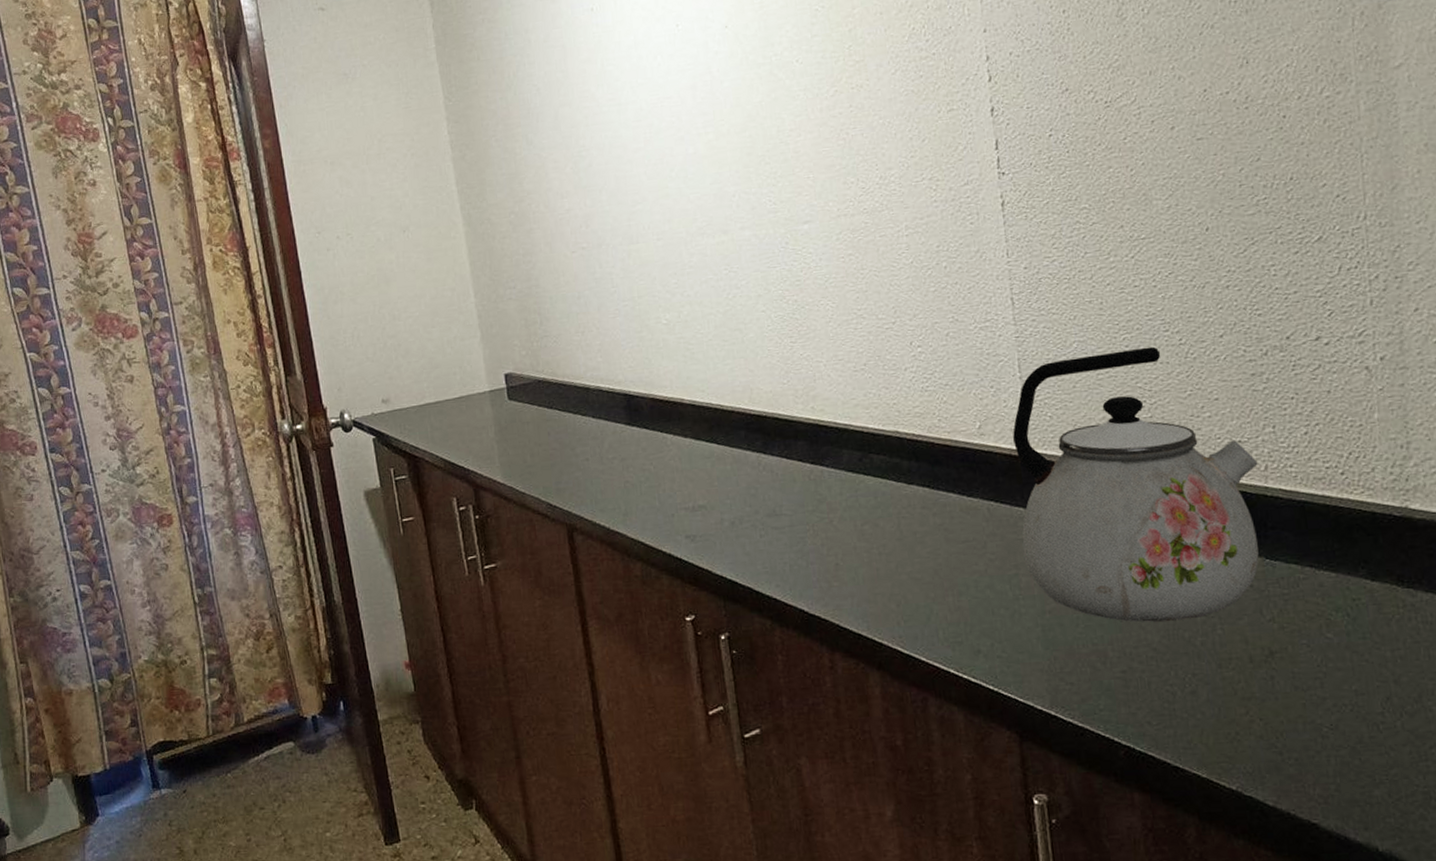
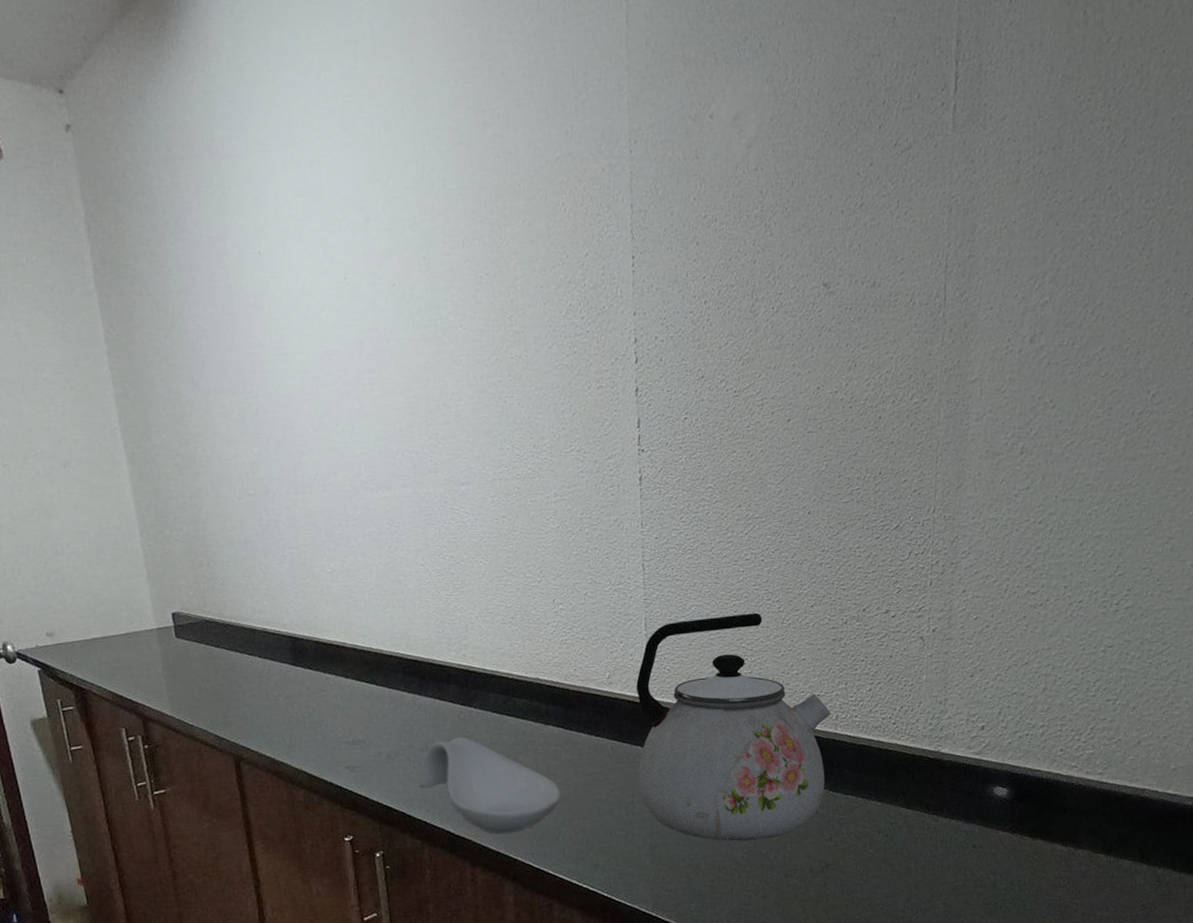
spoon rest: none [767,500,931,612] -> present [419,737,561,834]

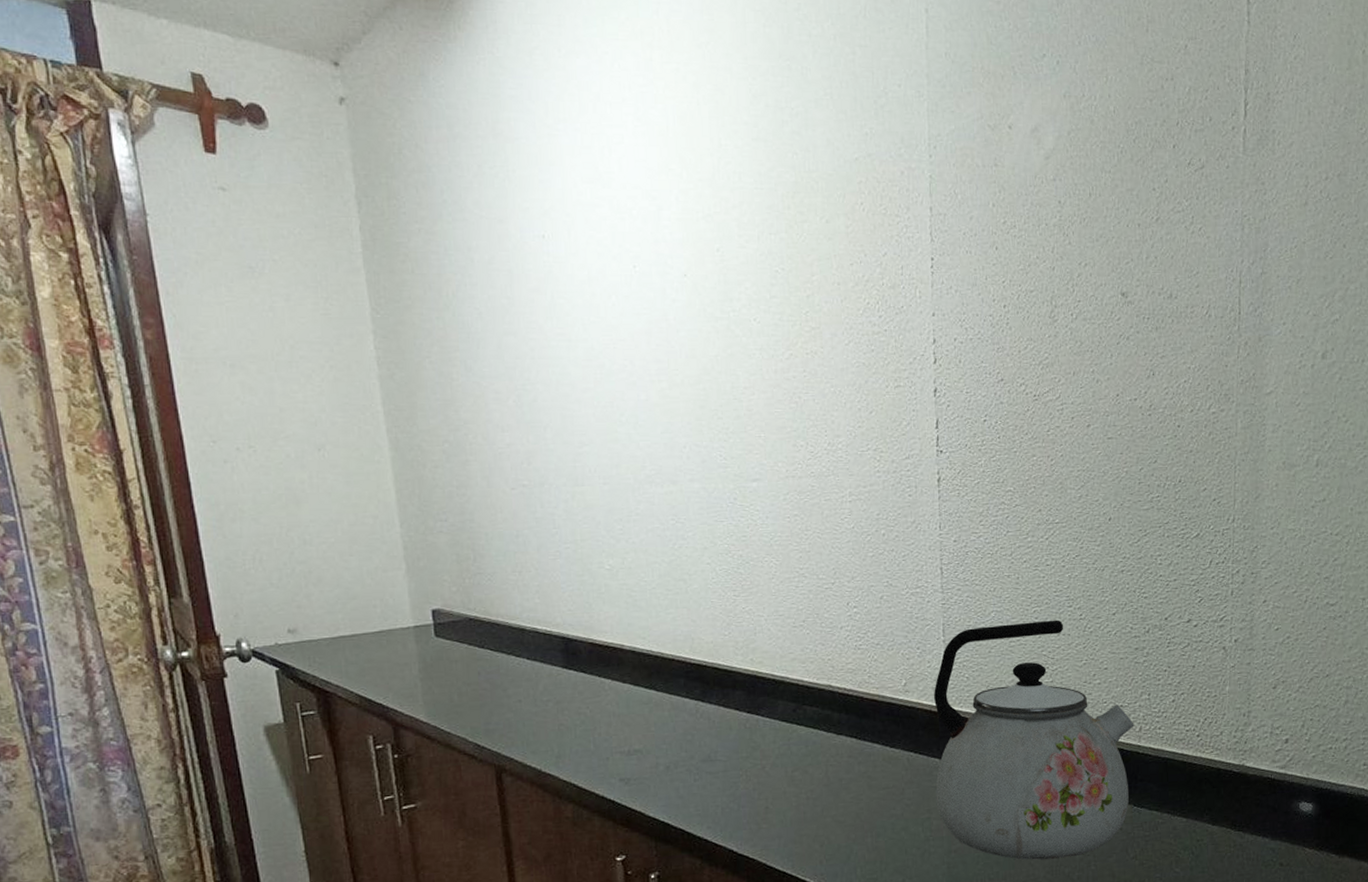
spoon rest: present [419,737,561,834] -> none [701,747,854,852]

